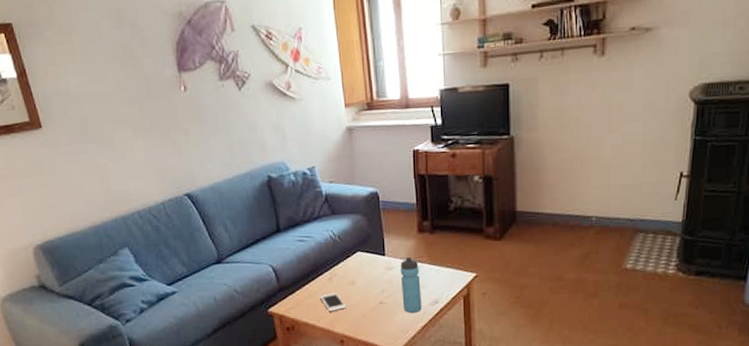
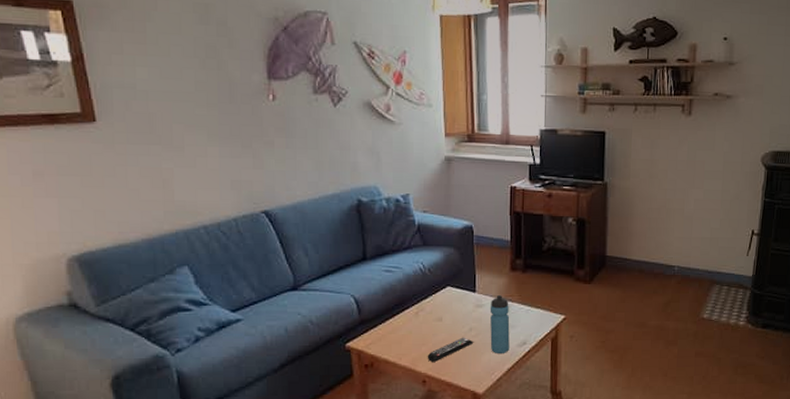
cell phone: present [320,293,347,311] -> none [404,329,432,349]
remote control: none [343,299,387,324] -> present [427,337,474,363]

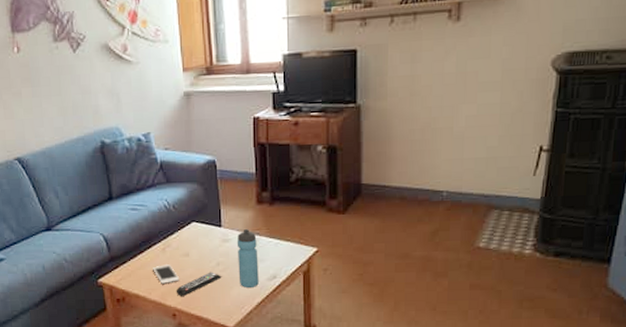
cell phone: none [404,329,432,349] -> present [153,264,180,284]

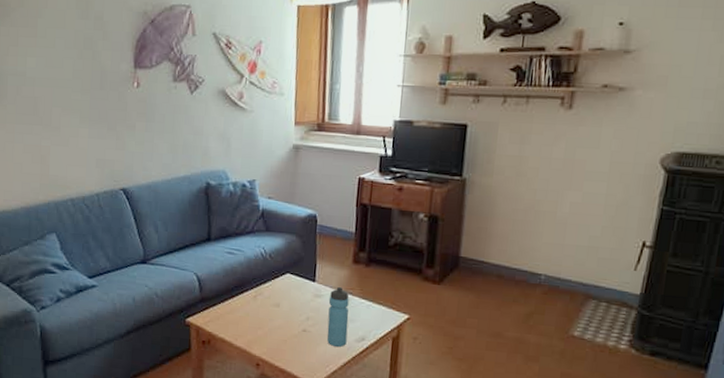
cell phone: present [153,264,180,284] -> none [242,312,268,332]
remote control: present [176,272,222,297] -> none [262,325,310,348]

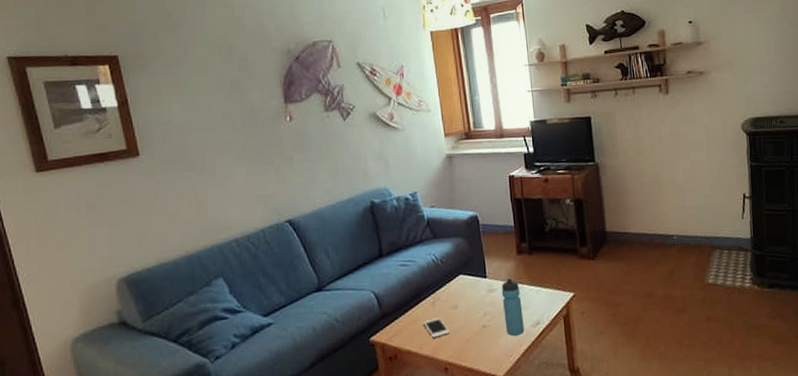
cell phone: none [242,312,268,332] -> present [423,318,450,338]

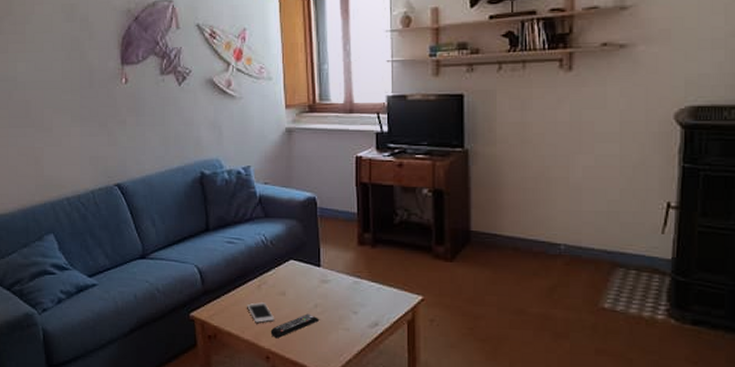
remote control: none [447,322,490,350] -> present [270,313,320,339]
water bottle: present [501,278,524,336] -> none [336,270,359,335]

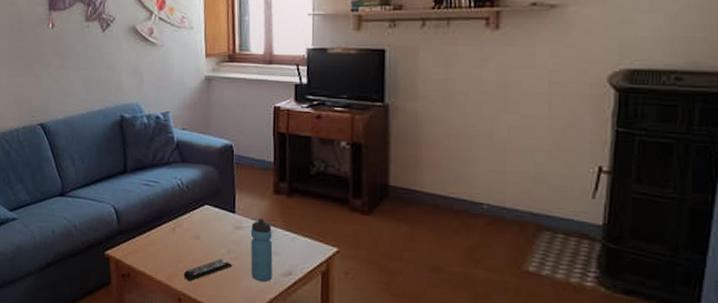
cell phone: present [247,302,275,323] -> none [161,245,189,265]
water bottle: none [336,270,359,335] -> present [250,217,273,282]

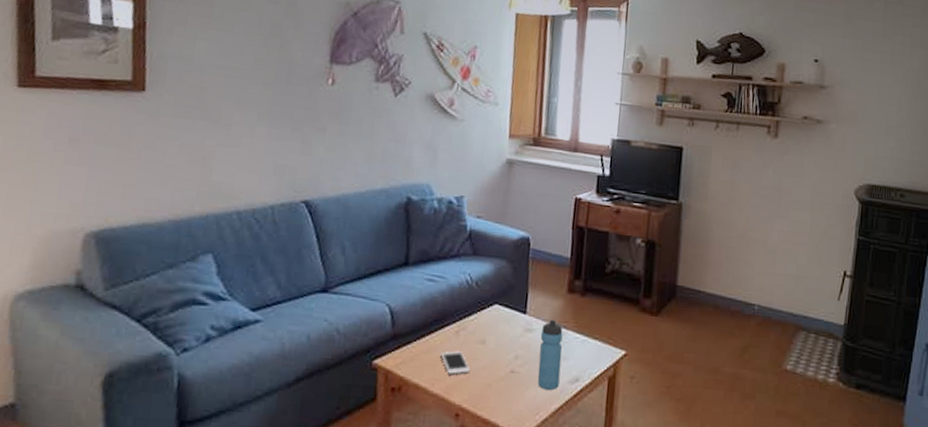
cell phone: none [161,245,189,265] -> present [441,351,471,375]
remote control: present [183,258,233,282] -> none [463,365,519,393]

